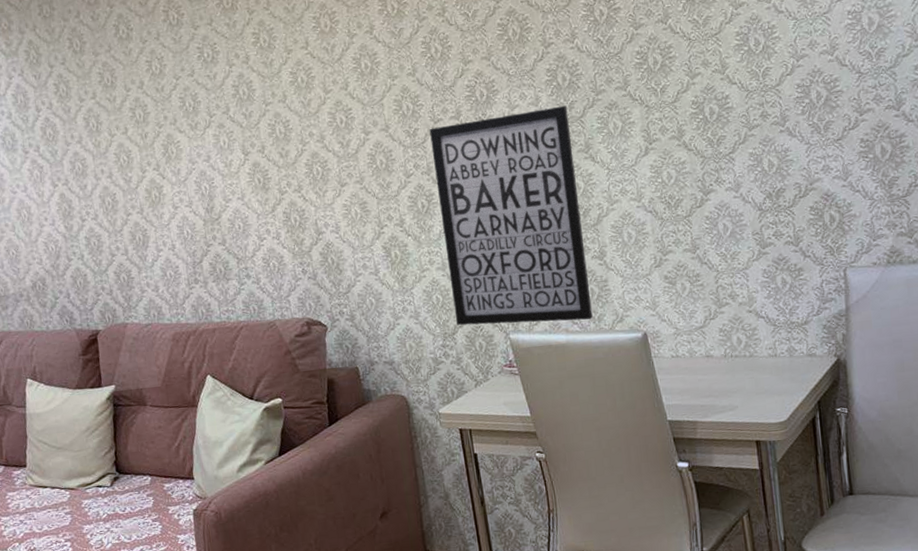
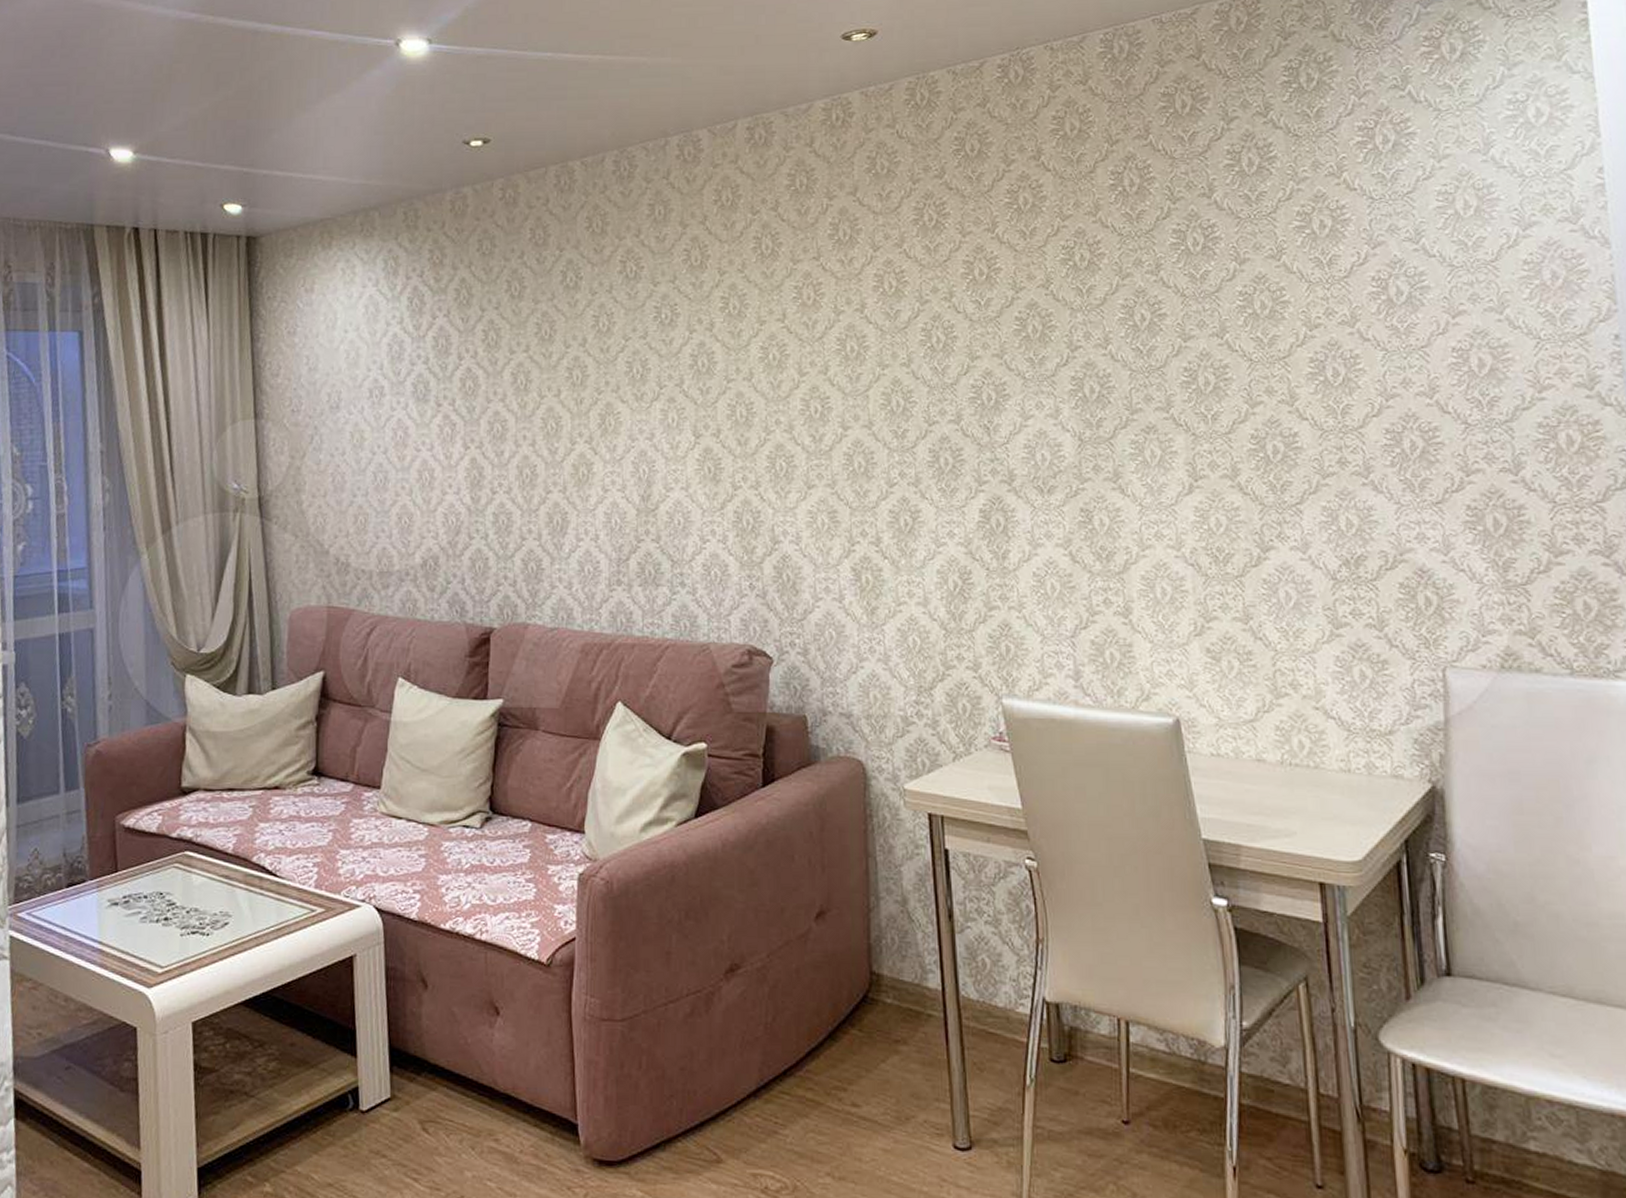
wall art: present [430,105,593,326] -> none [922,422,1111,693]

